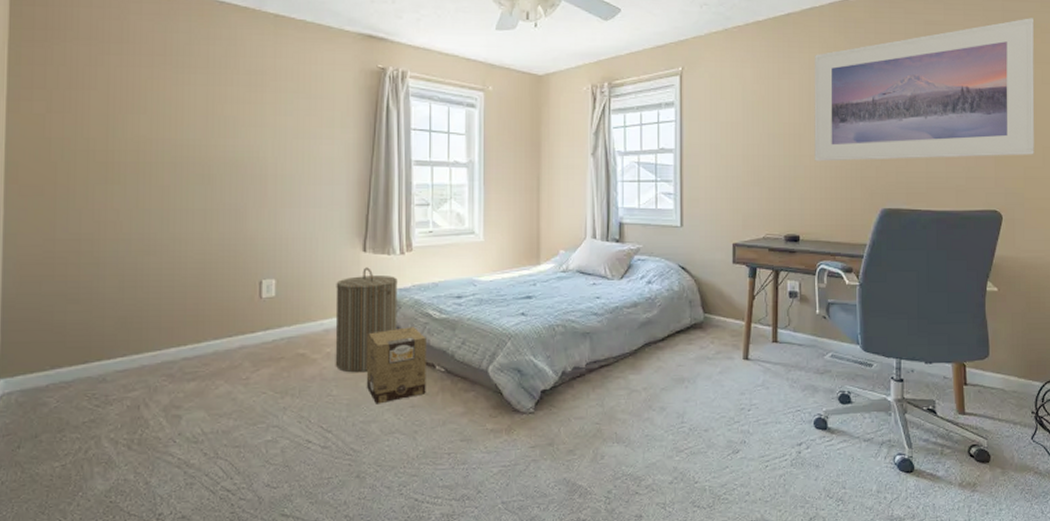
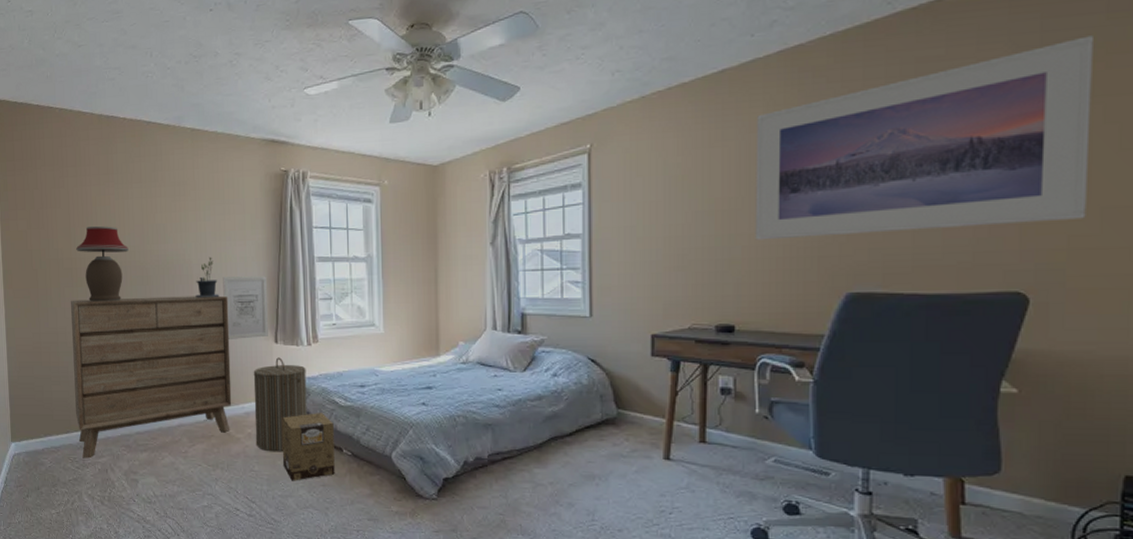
dresser: none [100,198,310,394] -> present [71,295,232,459]
table lamp: none [115,113,188,203] -> present [76,225,130,302]
potted plant: none [269,155,300,201] -> present [195,257,220,298]
wall art: none [304,178,356,248] -> present [223,276,268,339]

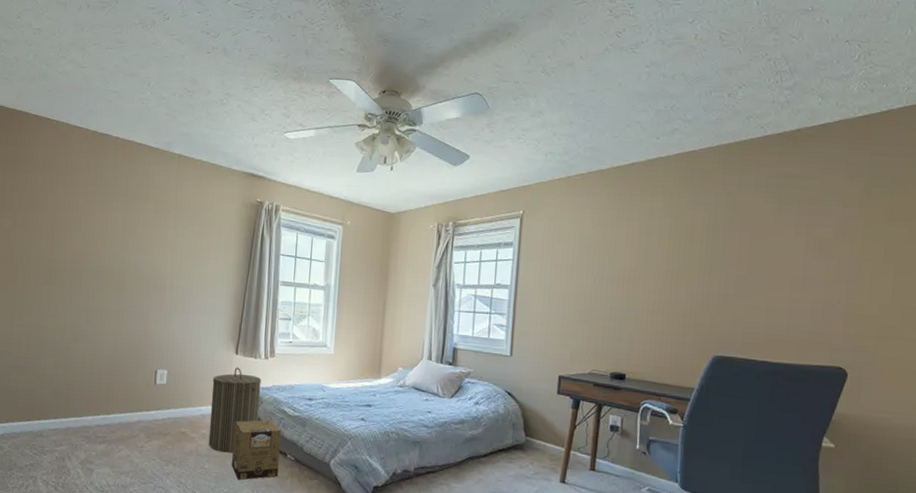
dresser: present [71,295,232,459] -> none [39,297,197,446]
table lamp: present [76,225,130,302] -> none [58,231,109,303]
potted plant: present [195,257,220,298] -> none [166,271,189,309]
wall art: present [223,276,268,339] -> none [192,290,234,348]
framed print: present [755,36,1093,240] -> none [647,173,905,314]

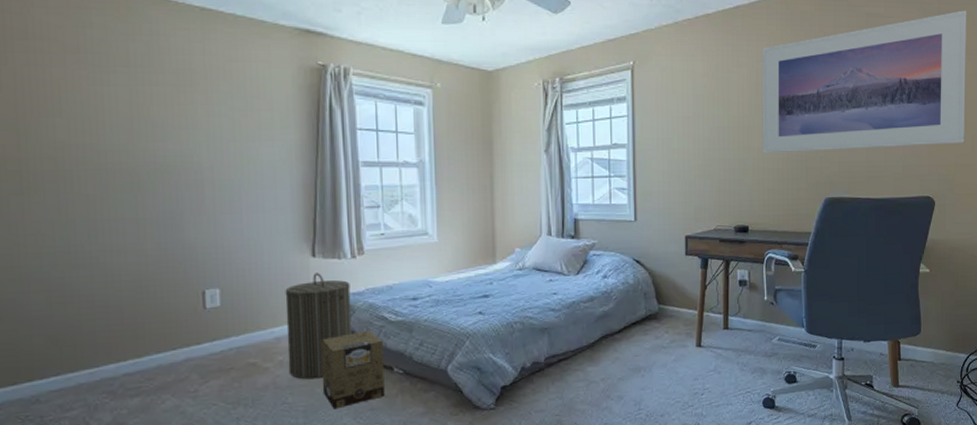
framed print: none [647,173,905,314] -> present [762,10,966,154]

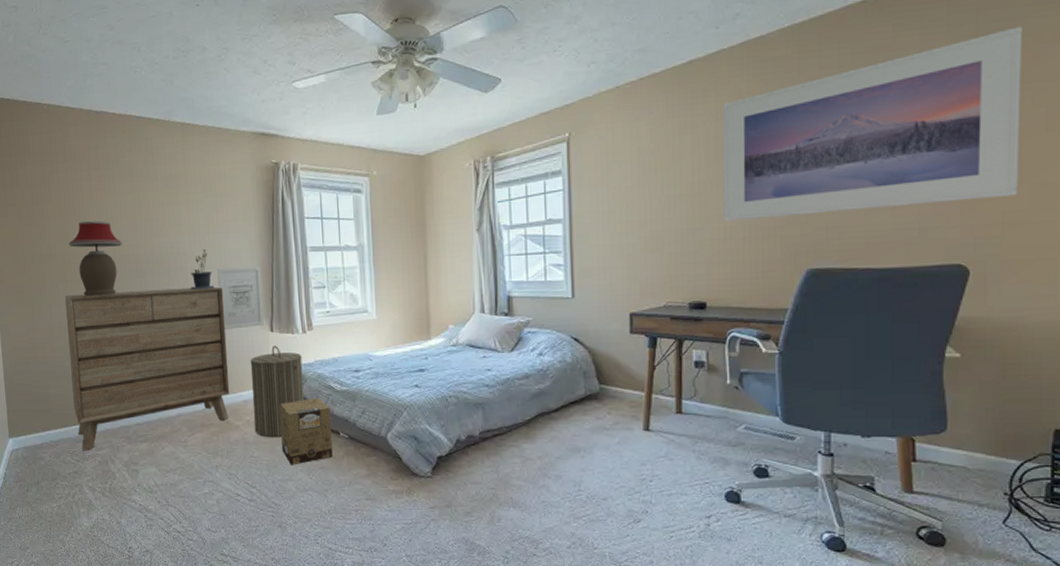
dresser: none [19,204,258,415] -> present [65,286,230,451]
table lamp: none [28,117,112,214] -> present [69,221,123,296]
potted plant: none [207,159,241,208] -> present [190,249,215,290]
wall art: none [244,182,304,255] -> present [217,266,264,329]

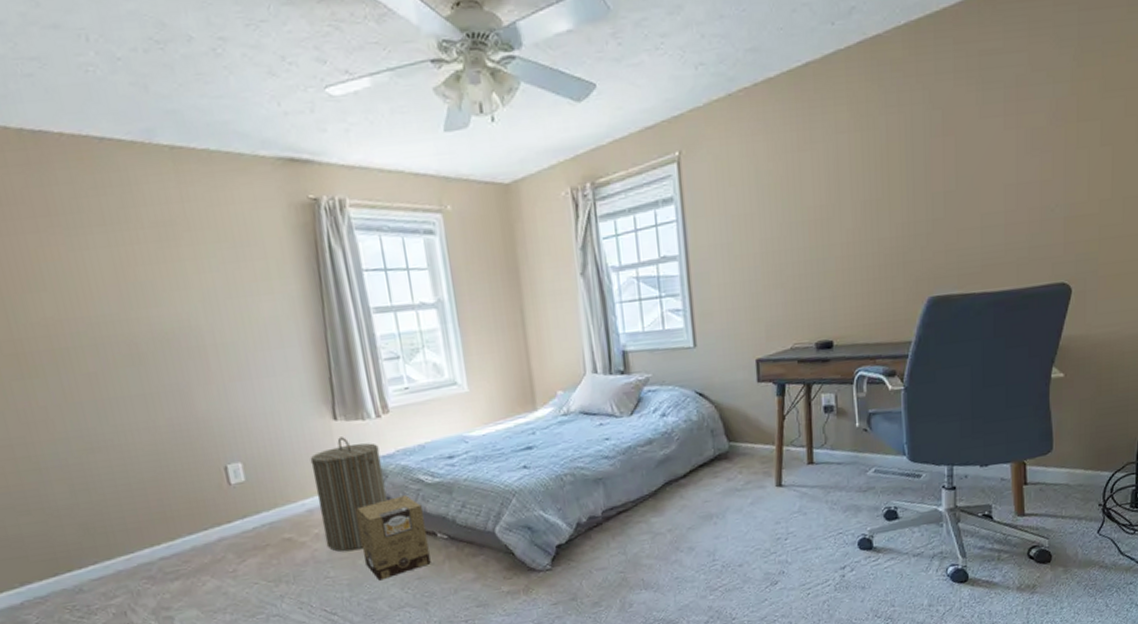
dresser: present [65,286,230,451] -> none [24,368,291,604]
table lamp: present [69,221,123,296] -> none [18,289,105,397]
potted plant: present [190,249,215,290] -> none [212,319,249,376]
wall art: present [217,266,264,329] -> none [249,337,323,423]
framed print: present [722,26,1022,222] -> none [842,29,1117,250]

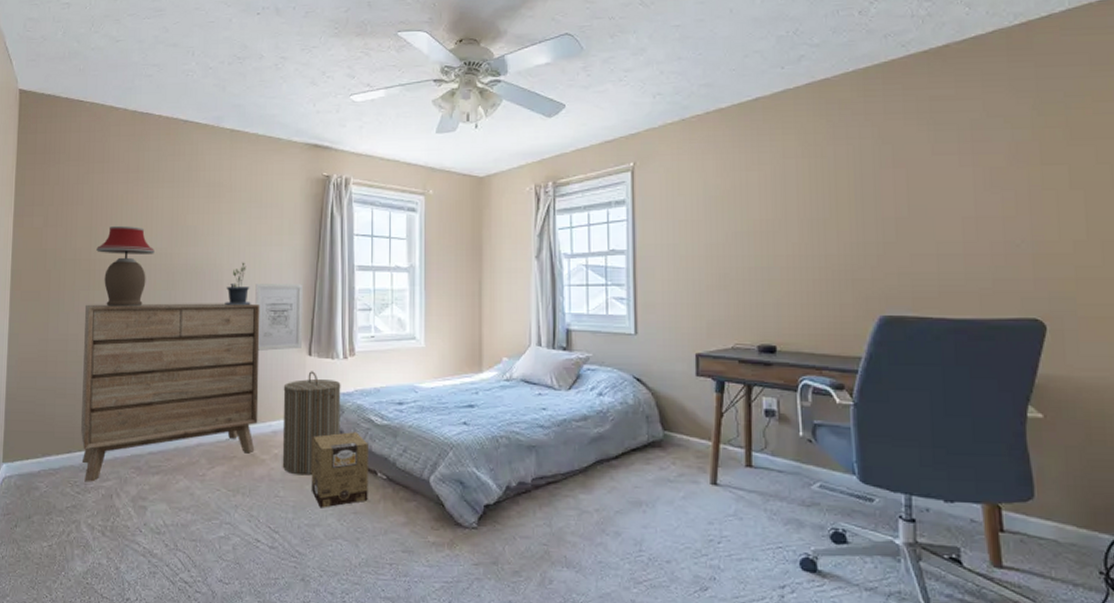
table lamp: none [18,289,105,397] -> present [96,225,156,307]
dresser: none [24,368,291,604] -> present [81,303,260,482]
potted plant: none [212,319,249,376] -> present [225,262,251,306]
wall art: none [249,337,323,423] -> present [255,284,302,351]

